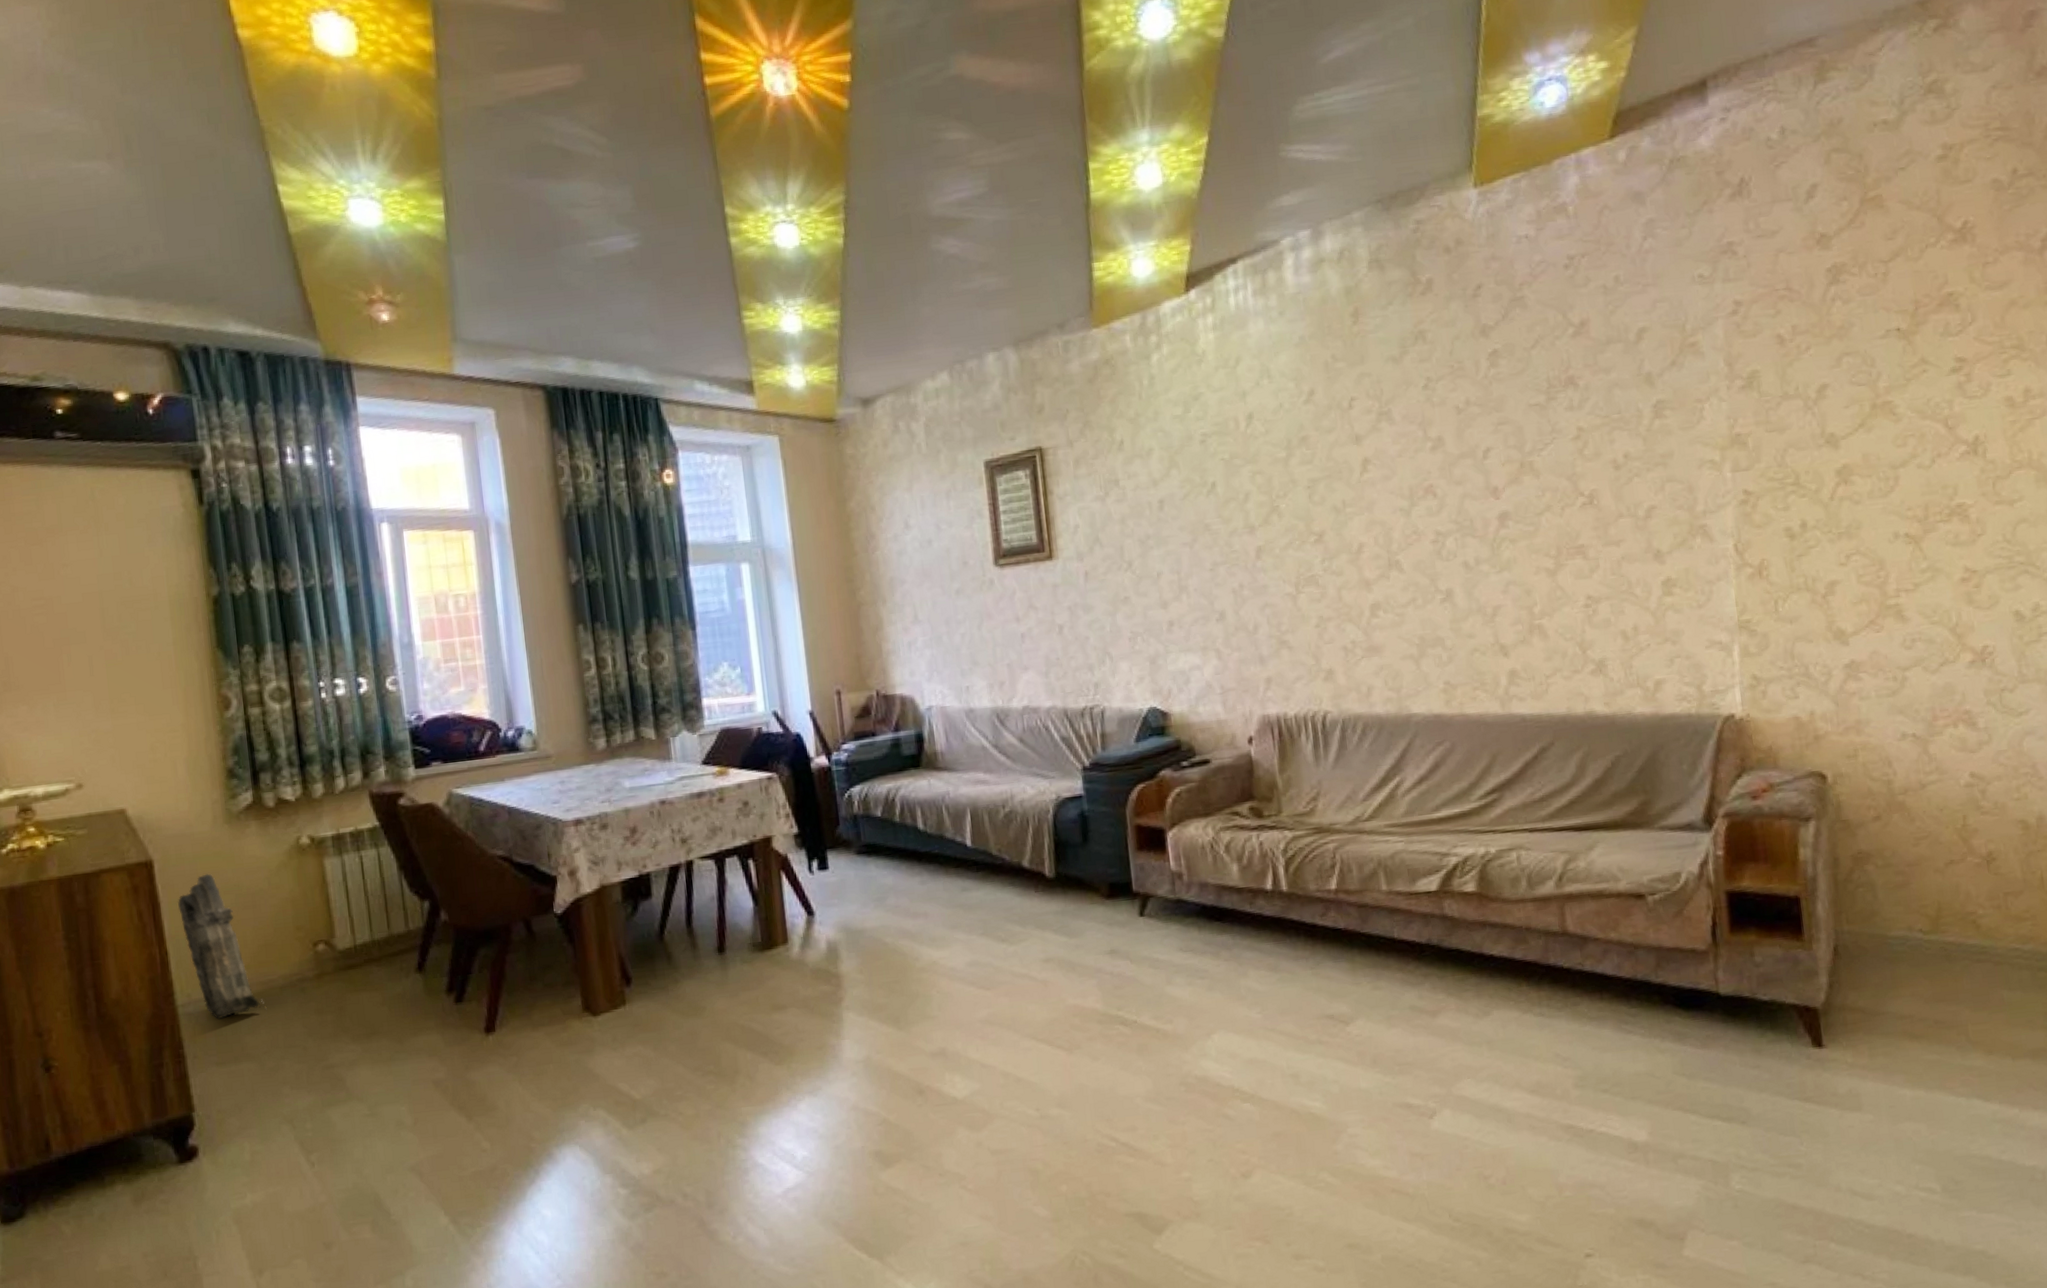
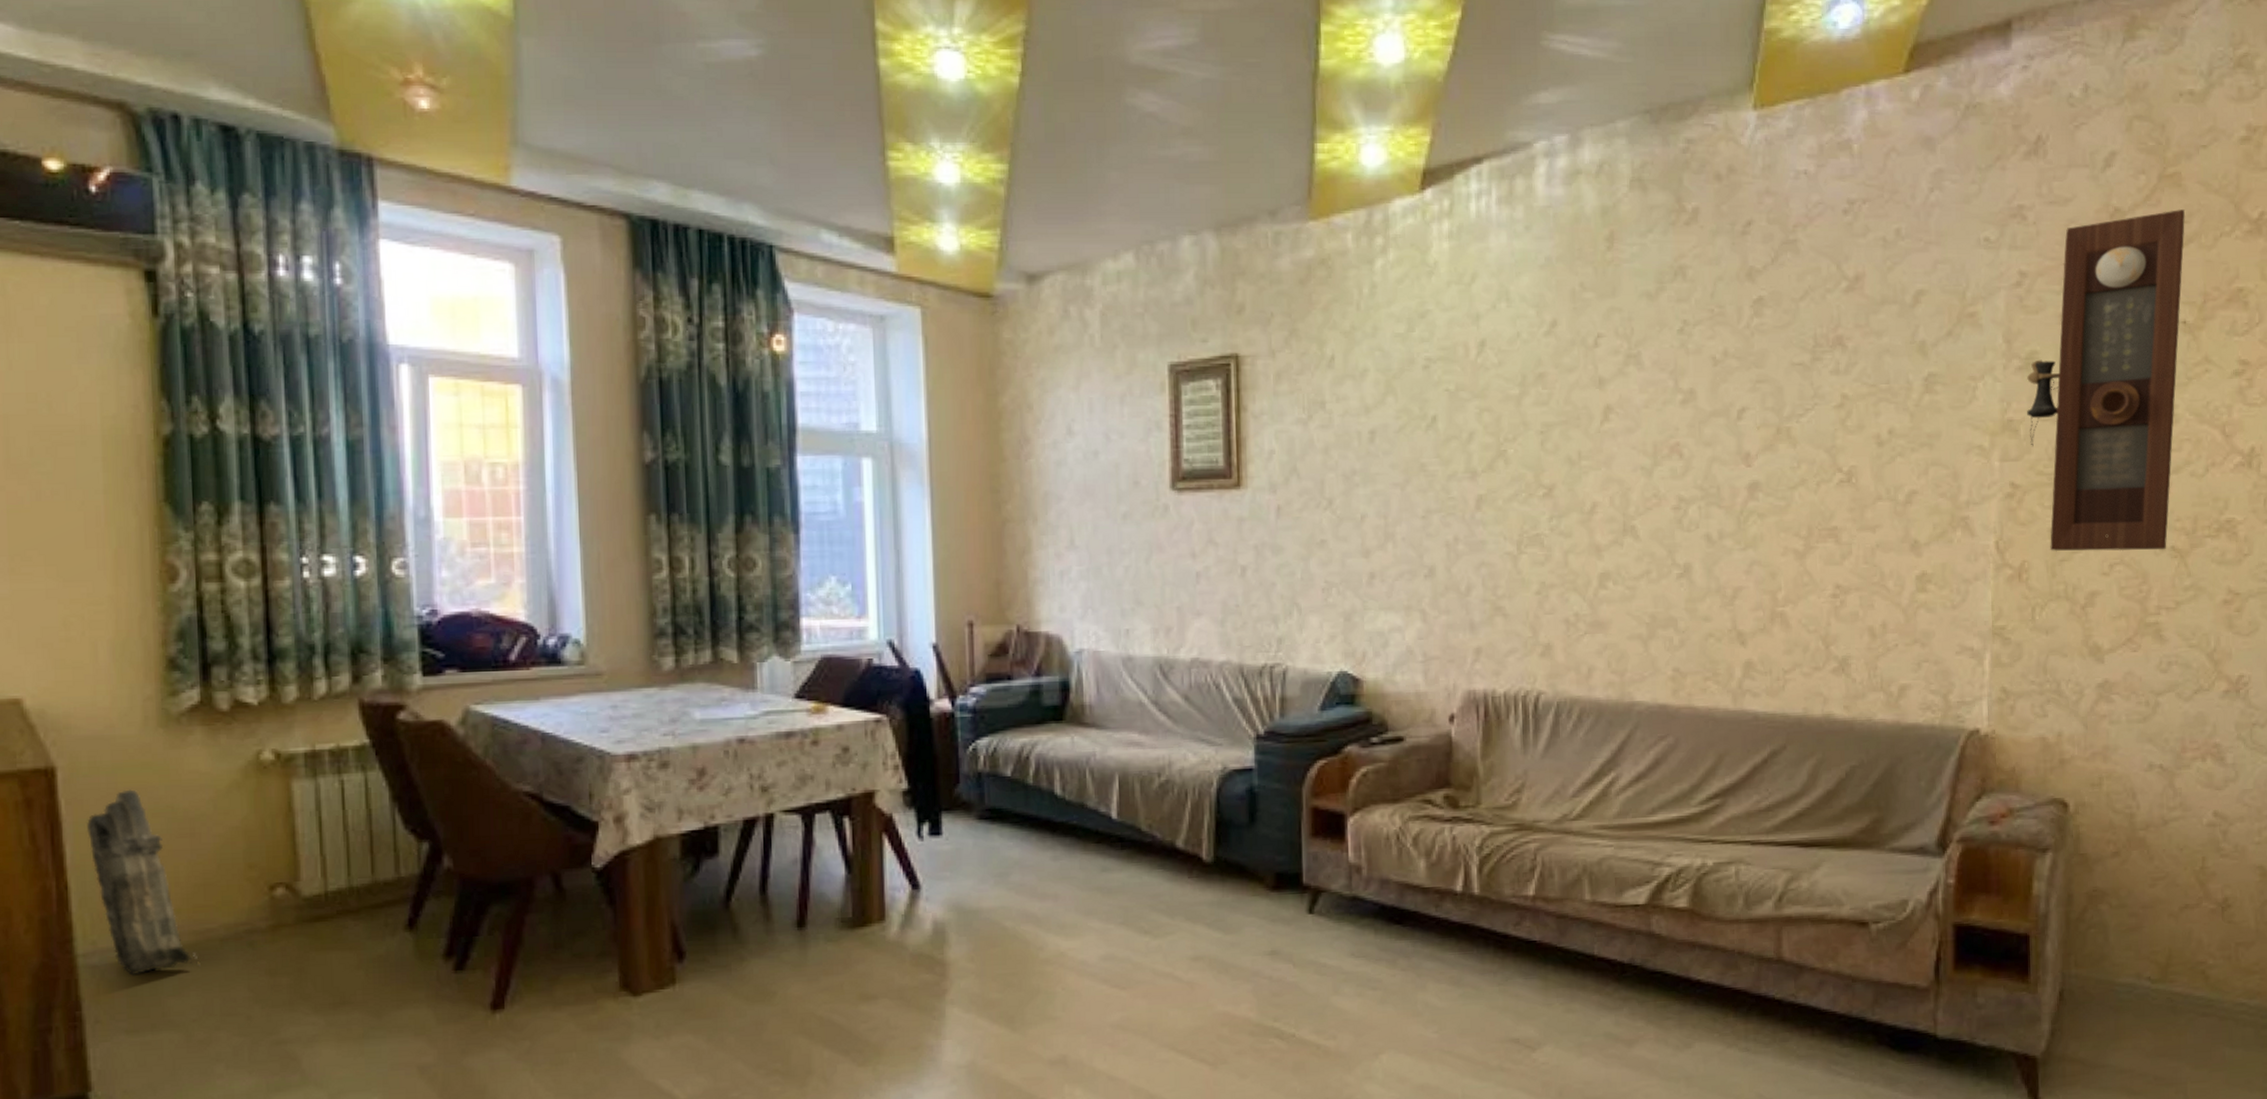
pendulum clock: none [1750,228,1900,549] -> present [2027,210,2186,552]

